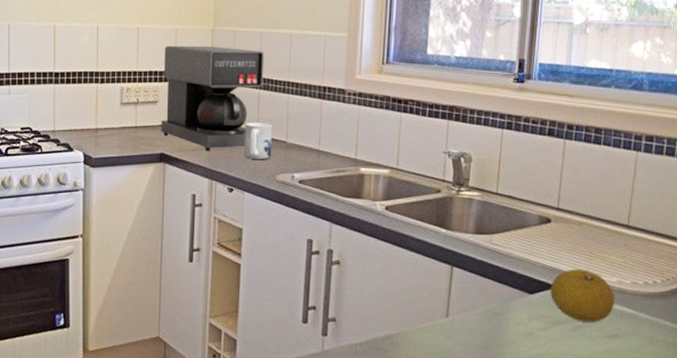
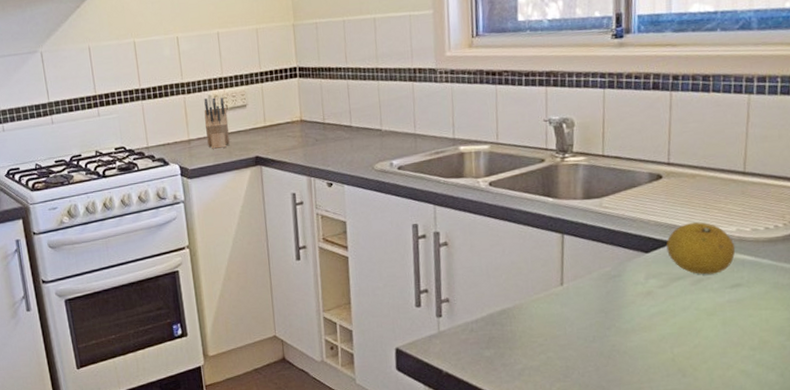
knife block: none [115,90,137,141] -> present [204,97,230,149]
coffee maker: present [160,45,264,152] -> none [247,40,351,149]
mug: present [244,122,273,159] -> none [337,113,368,152]

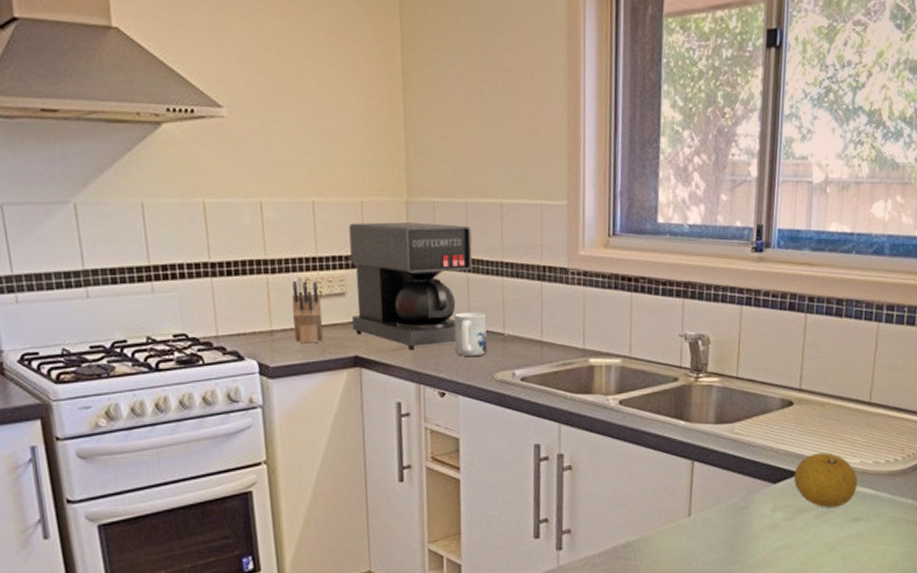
coffee maker: none [247,40,351,149] -> present [349,221,473,351]
mug: none [337,113,368,152] -> present [454,312,488,357]

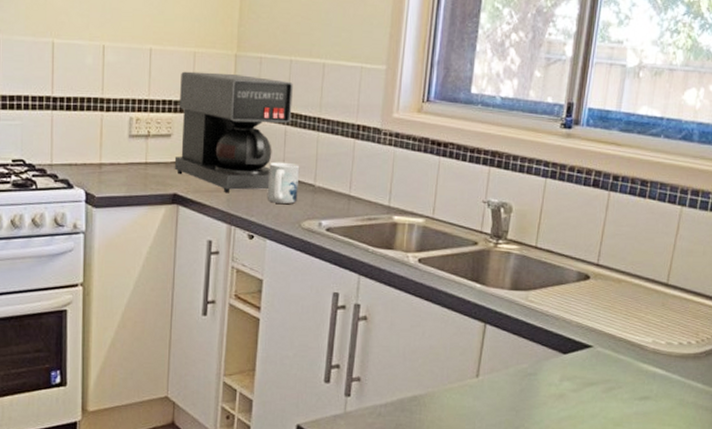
knife block: present [292,281,323,344] -> none [121,120,147,179]
fruit: present [794,452,858,508] -> none [584,328,649,384]

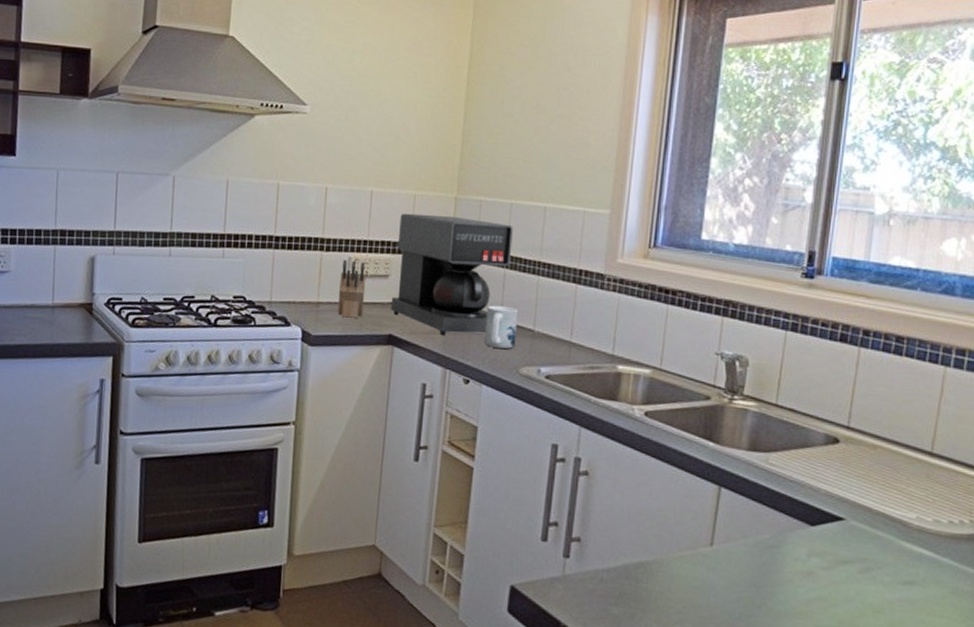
knife block: none [121,120,147,179] -> present [338,260,365,318]

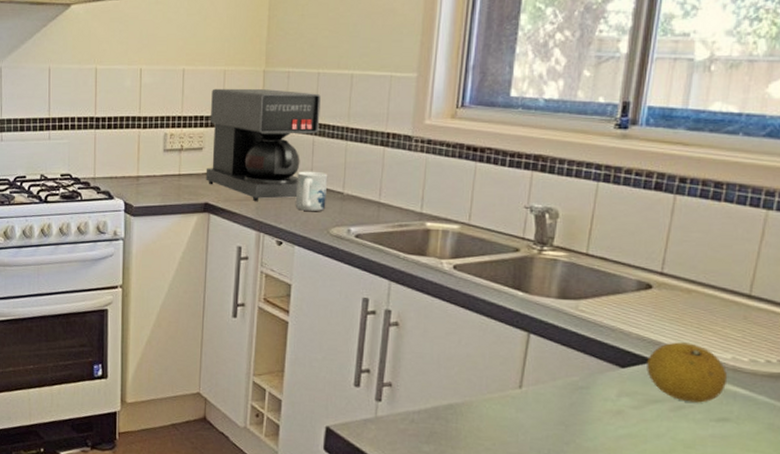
knife block: present [338,260,365,318] -> none [157,136,181,189]
fruit: none [835,500,913,565] -> present [647,342,728,403]

